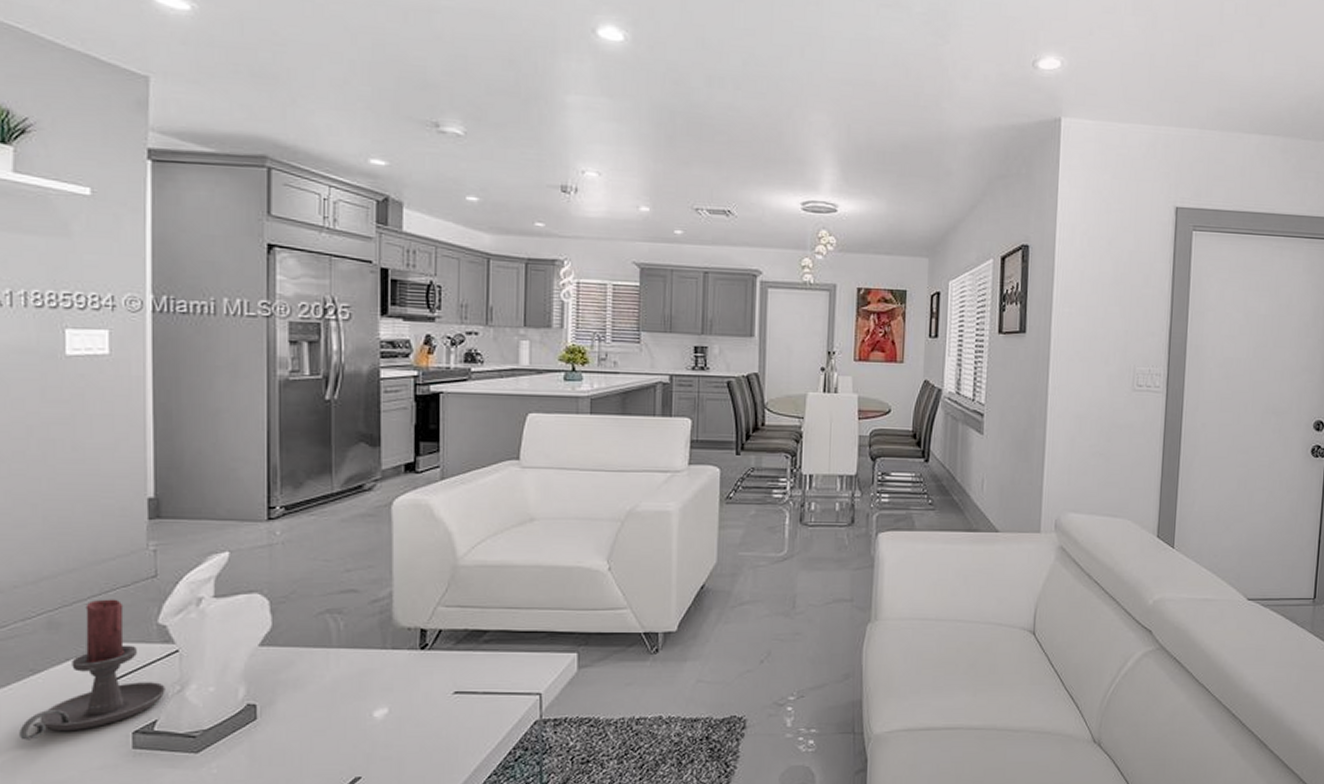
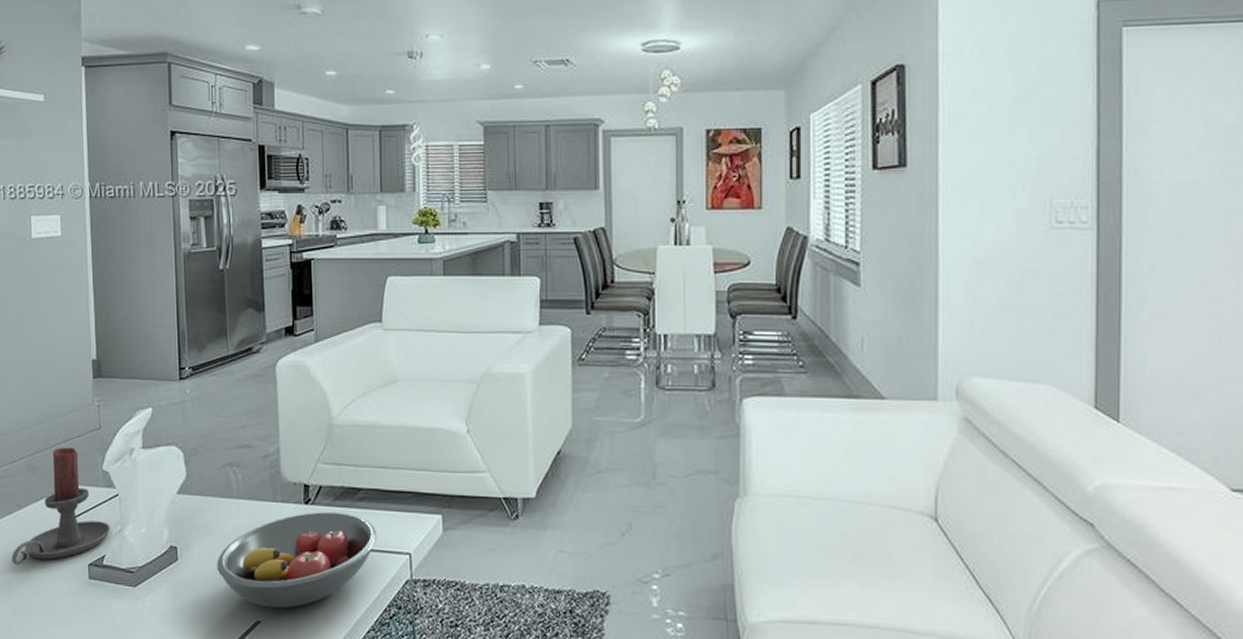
fruit bowl: none [308,655,503,762] -> present [217,511,377,609]

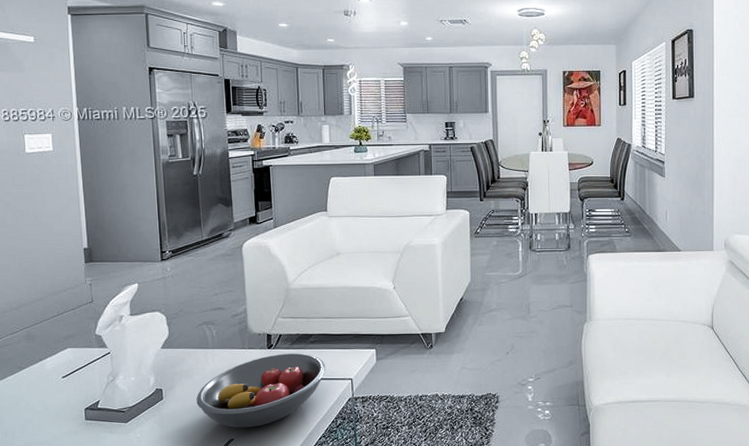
candle holder: present [12,447,110,566] -> none [14,318,103,415]

